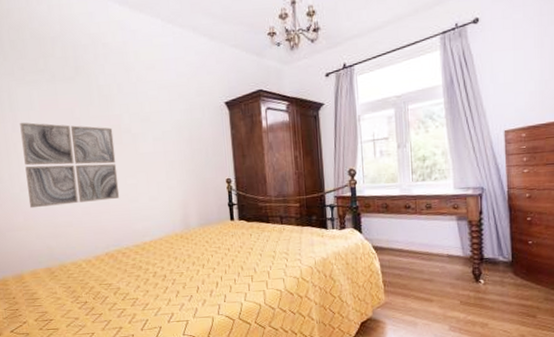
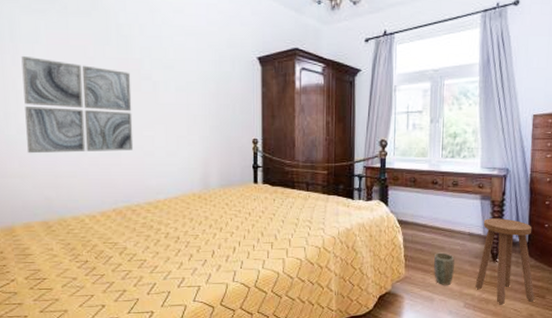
plant pot: none [414,276,436,309] -> present [434,252,455,285]
stool: none [459,238,525,327] -> present [475,218,535,305]

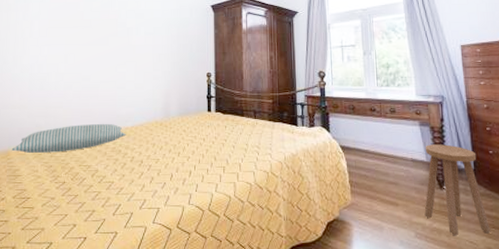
pillow: none [16,195,158,229] -> present [11,123,126,153]
wall art: present [21,55,134,154] -> none [26,12,110,89]
plant pot: present [434,252,455,285] -> none [379,179,401,213]

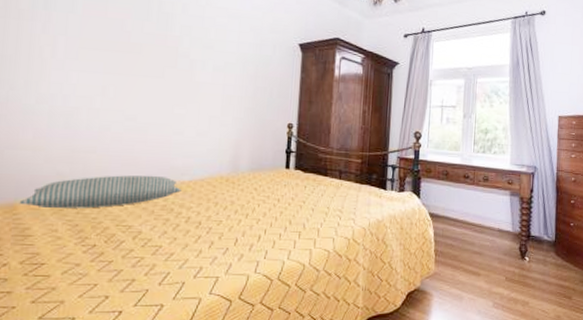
stool: present [424,144,491,236] -> none [504,215,562,305]

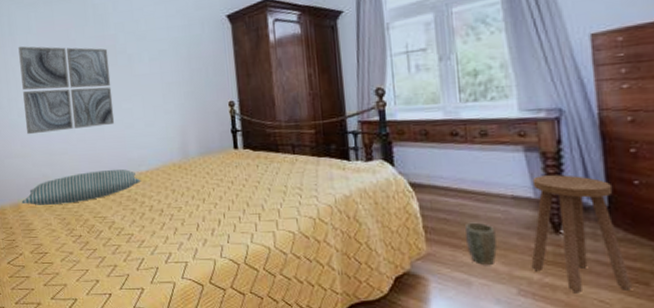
wall art: none [44,24,168,129] -> present [18,46,115,135]
plant pot: none [463,248,485,283] -> present [465,222,497,265]
stool: none [504,215,562,305] -> present [531,175,633,294]

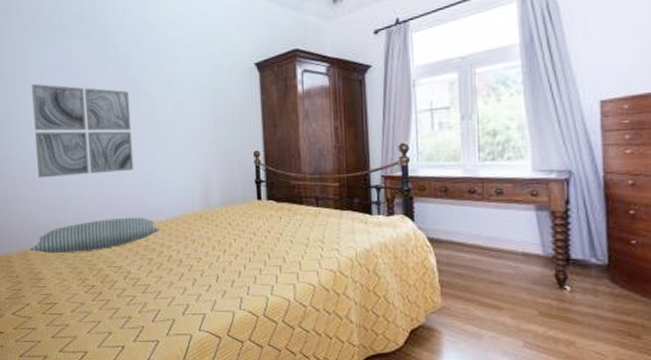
plant pot: present [465,222,497,265] -> none [479,277,507,318]
stool: present [531,175,633,294] -> none [537,233,626,346]

